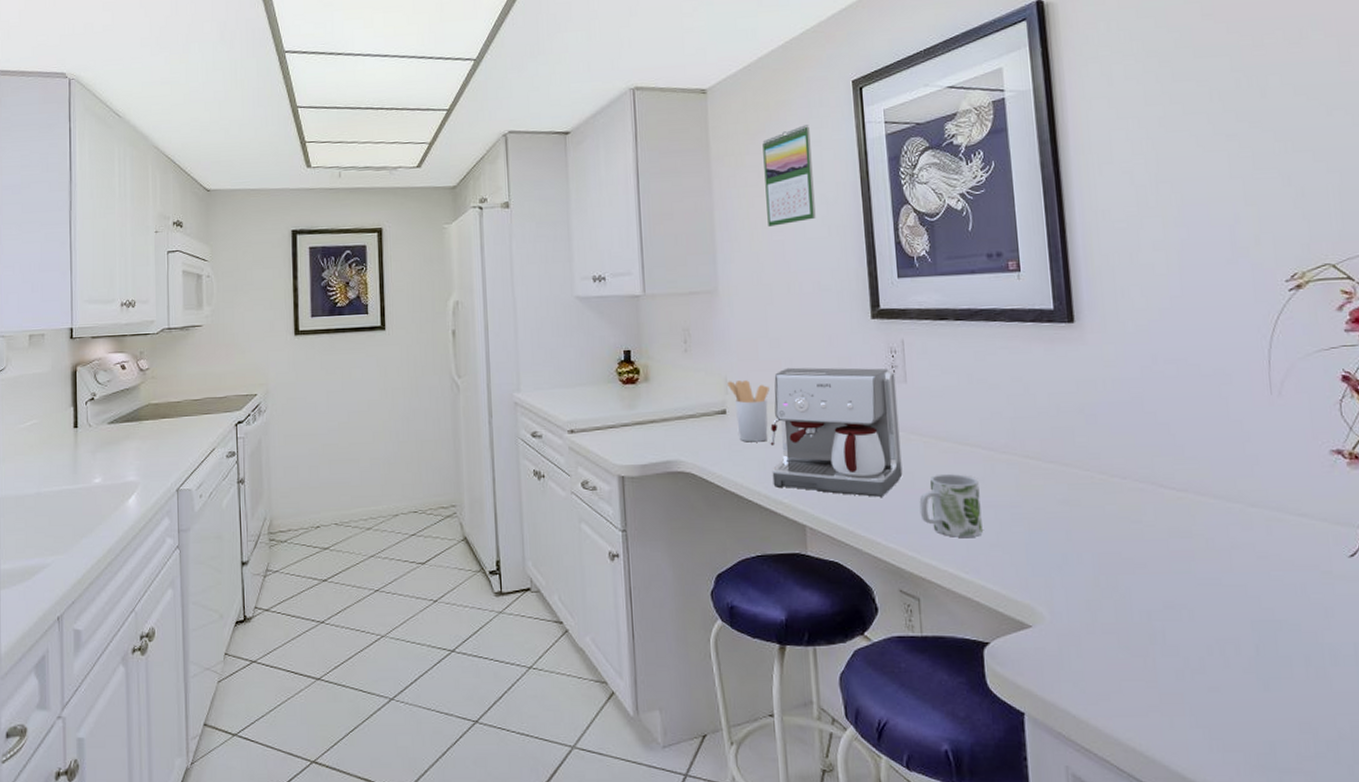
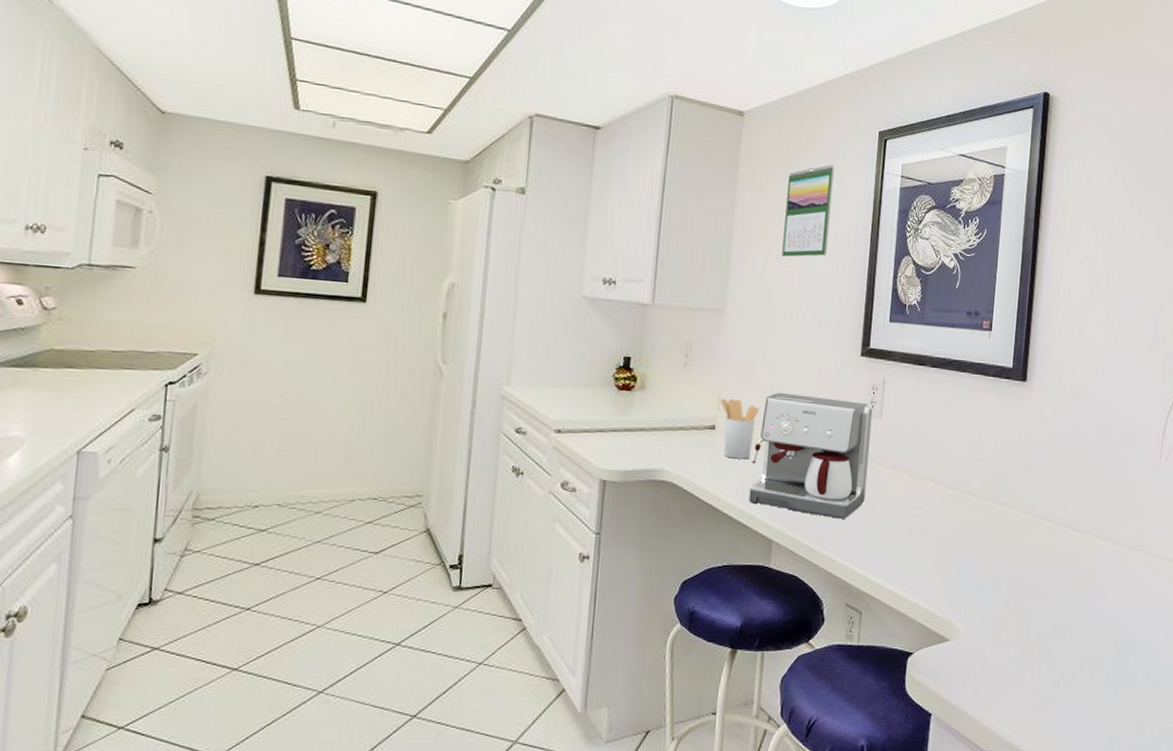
mug: present [919,473,983,537] -> none [874,502,928,560]

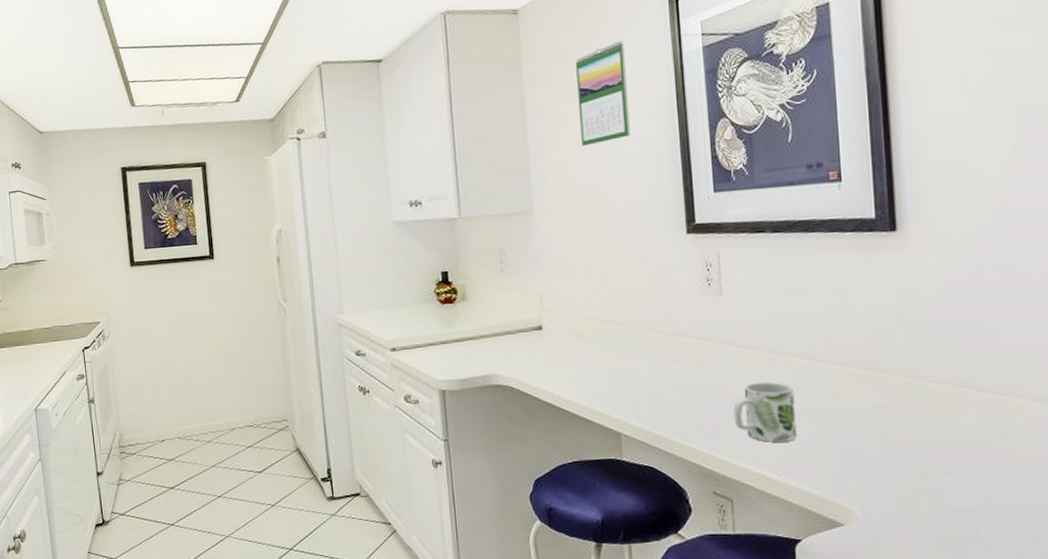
utensil holder: present [720,398,759,459] -> none [543,297,585,356]
coffee maker: present [748,392,873,519] -> none [586,282,717,405]
mug: none [874,502,928,560] -> present [733,382,797,442]

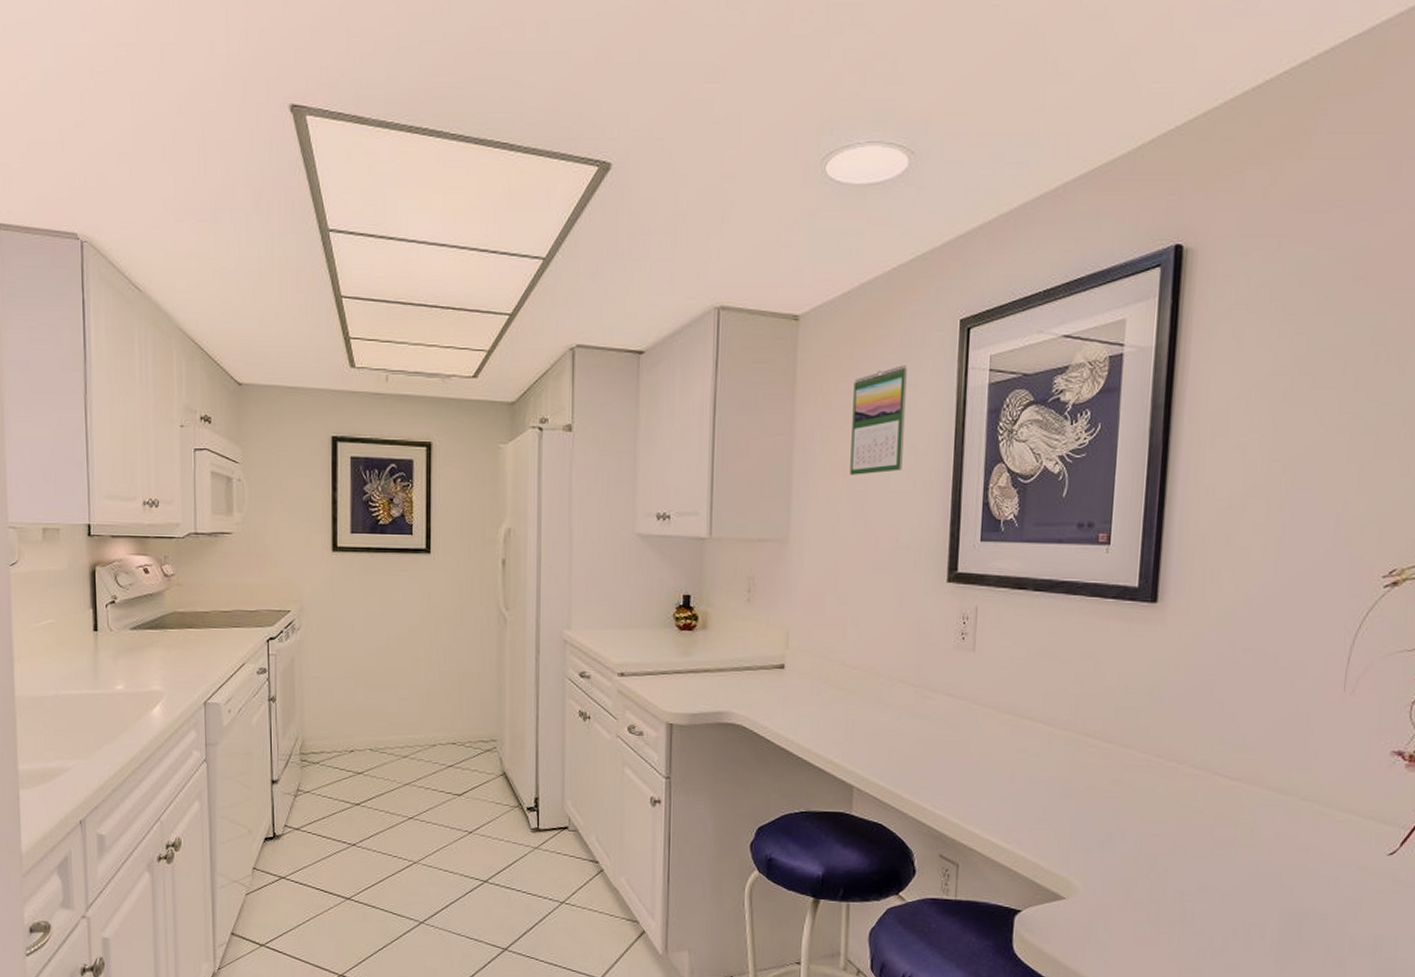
mug: present [733,382,797,442] -> none [970,745,1034,809]

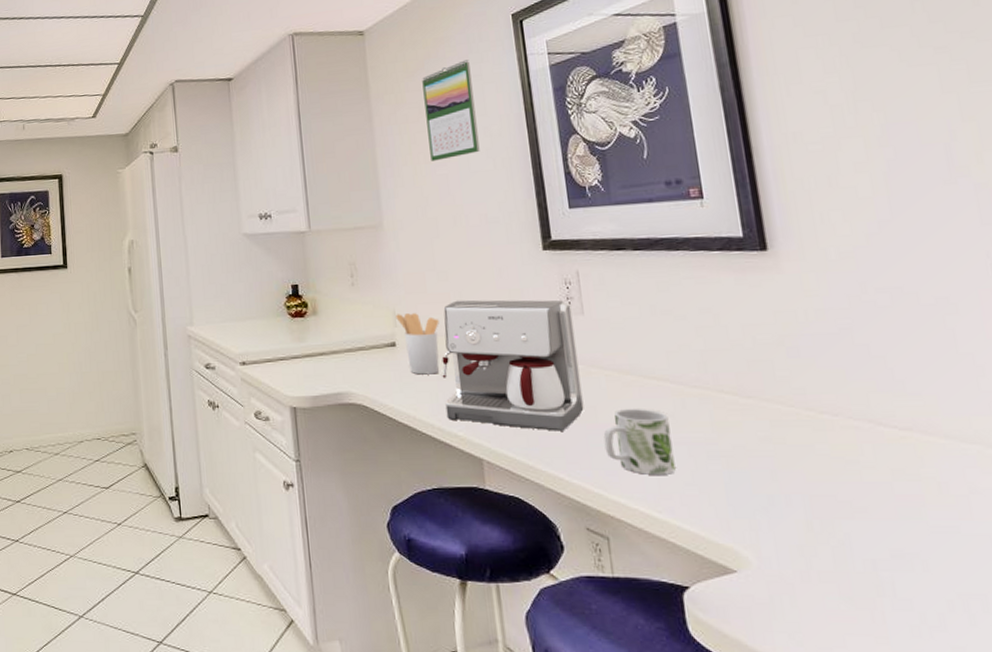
utensil holder: none [789,635,832,700] -> present [396,313,440,375]
coffee maker: none [825,626,964,764] -> present [441,300,584,431]
mug: none [970,745,1034,809] -> present [603,408,676,475]

